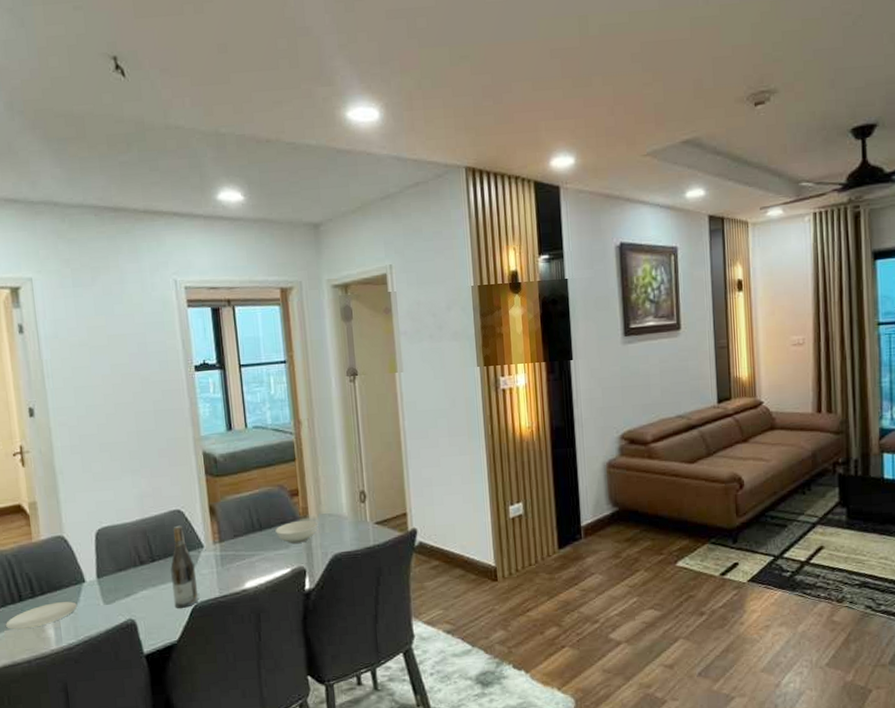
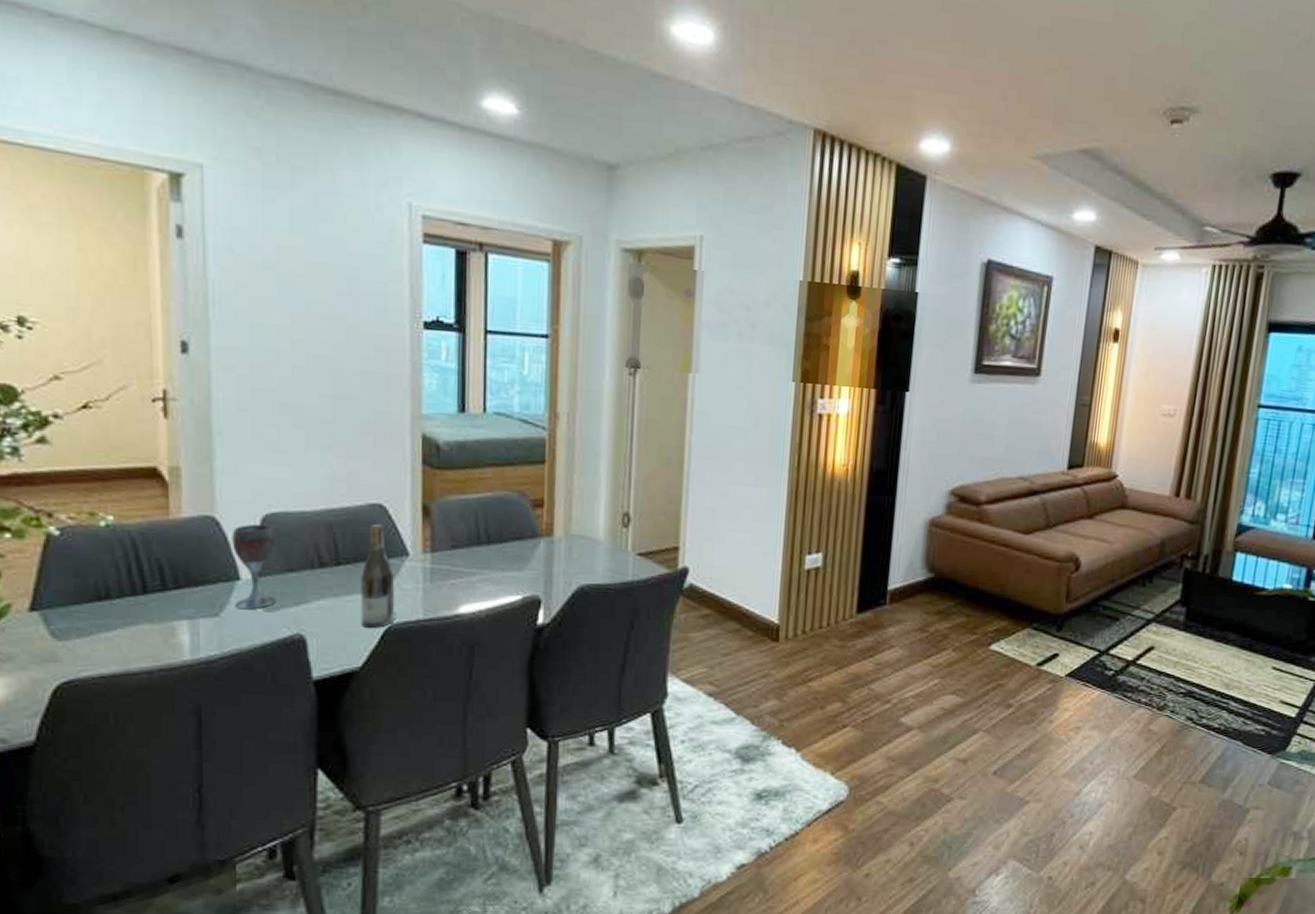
plate: present [6,601,77,630] -> none [120,601,225,631]
cup: none [76,537,113,605] -> present [232,523,277,610]
bowl: present [275,520,318,544] -> none [507,538,565,566]

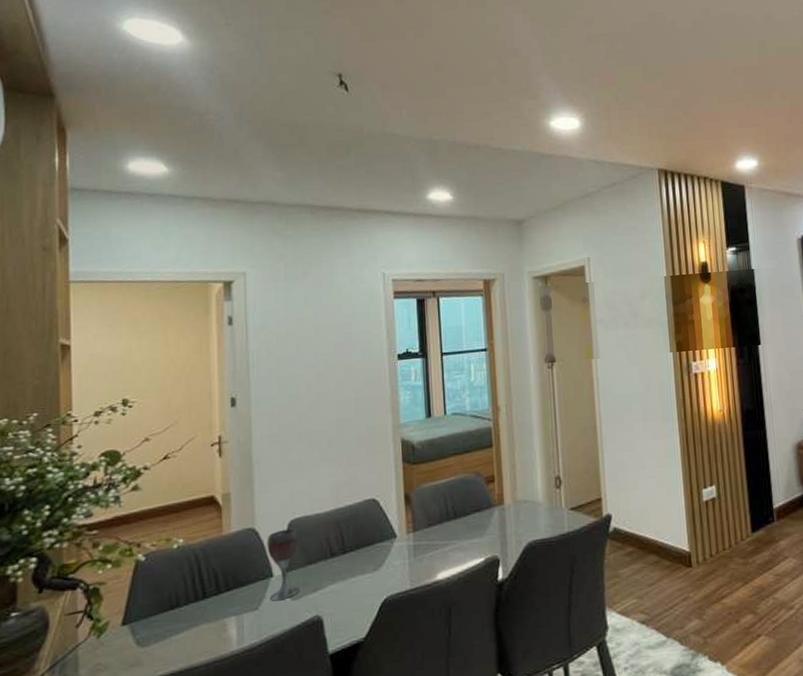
wine bottle: present [361,523,395,628] -> none [362,514,389,603]

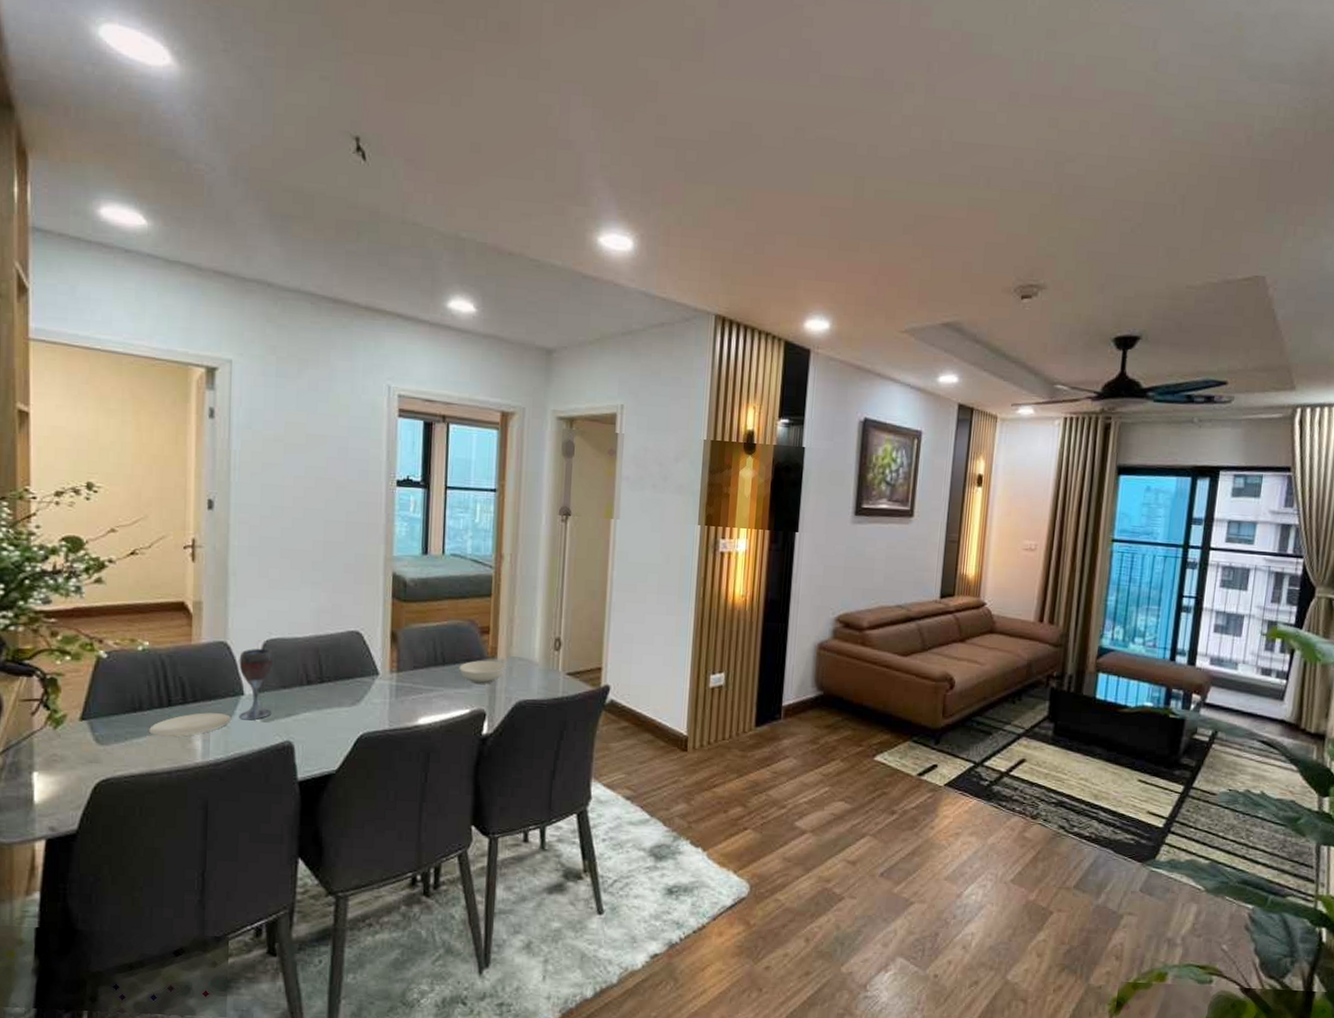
plate: none [186,598,262,631] -> present [149,712,231,737]
bowl: none [470,507,513,532] -> present [459,660,506,684]

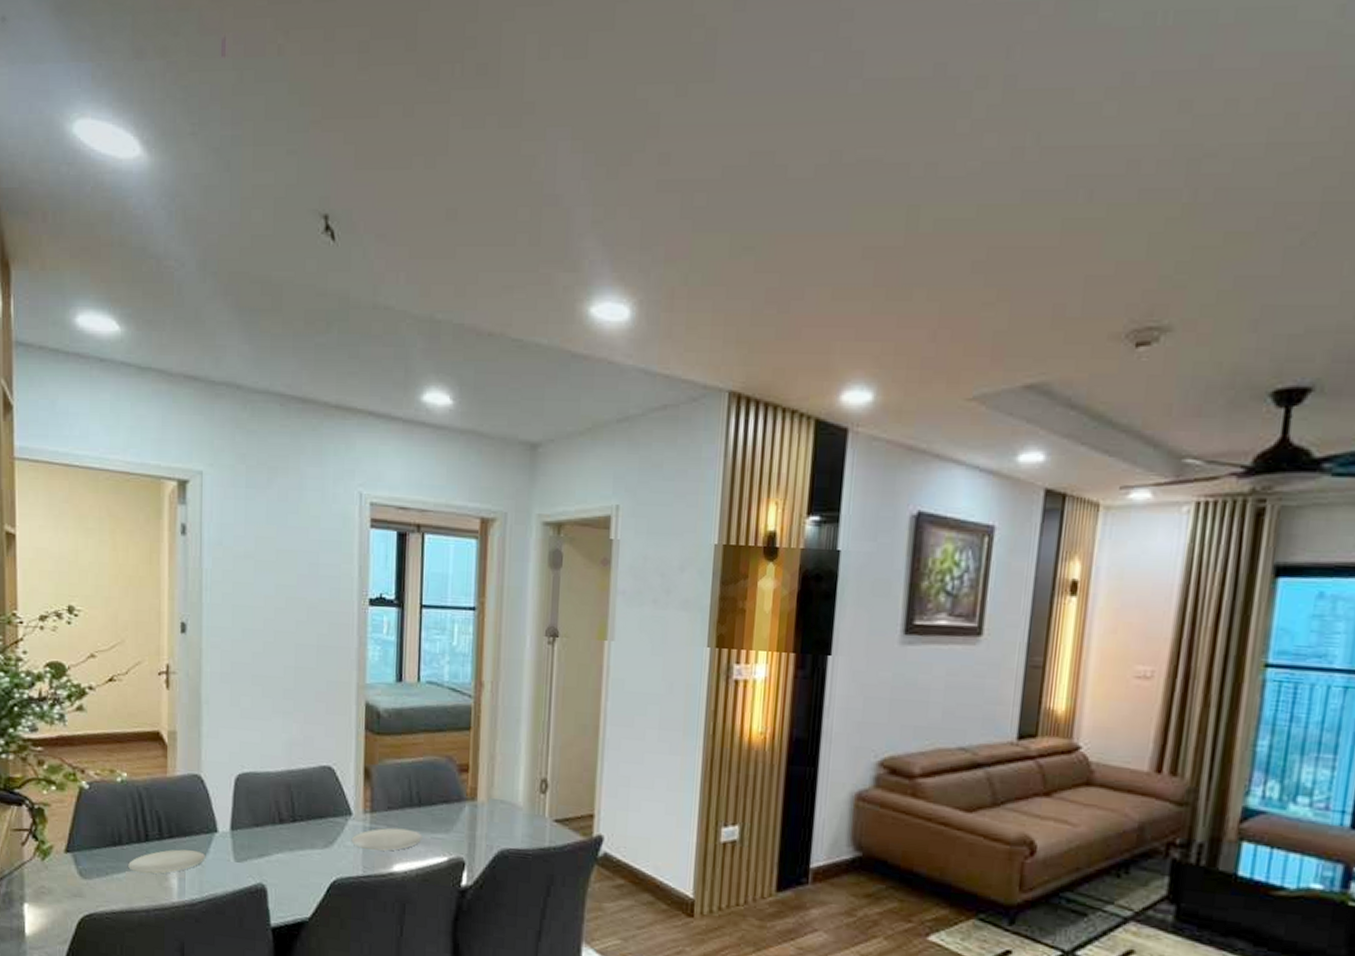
cup: present [239,648,273,720] -> none [212,782,245,860]
plate: none [378,685,446,707] -> present [351,827,422,851]
bowl: present [459,660,506,684] -> none [436,802,487,829]

